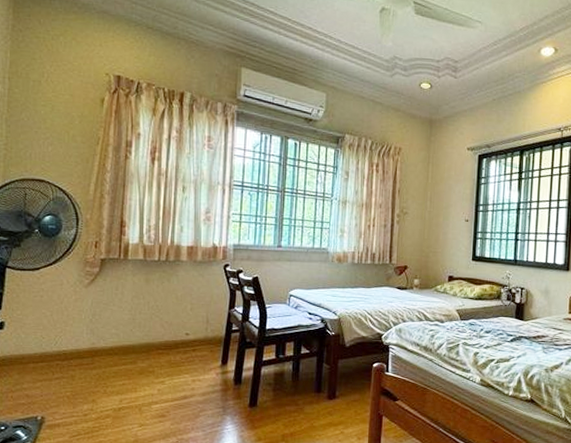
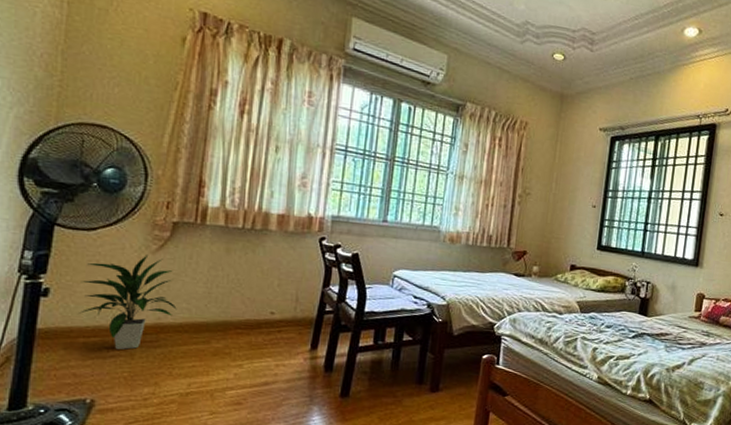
indoor plant: none [28,288,108,373] -> present [79,254,177,350]

